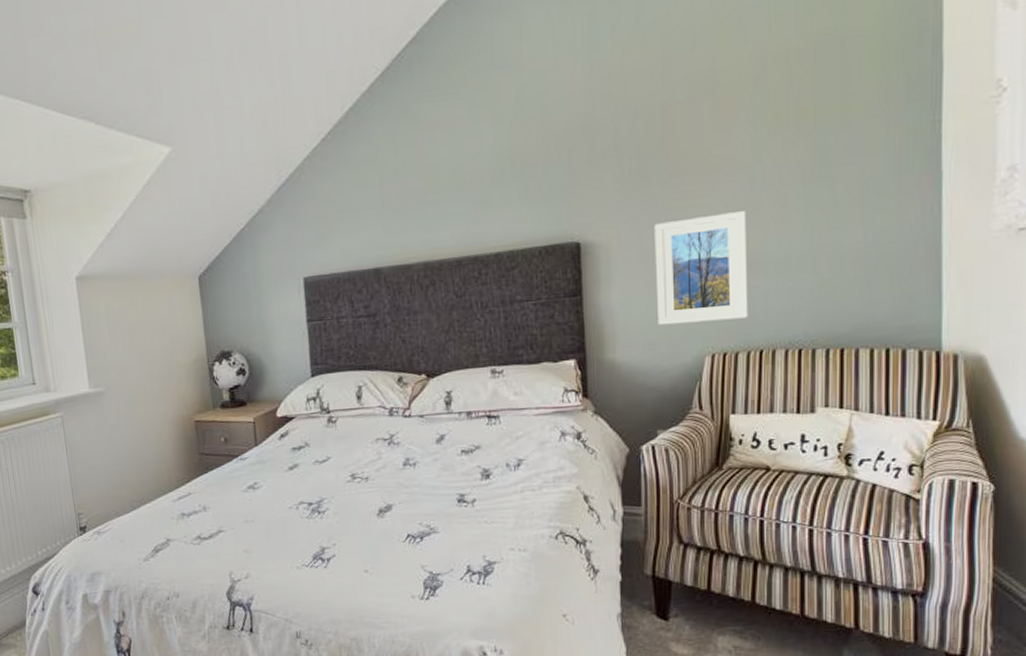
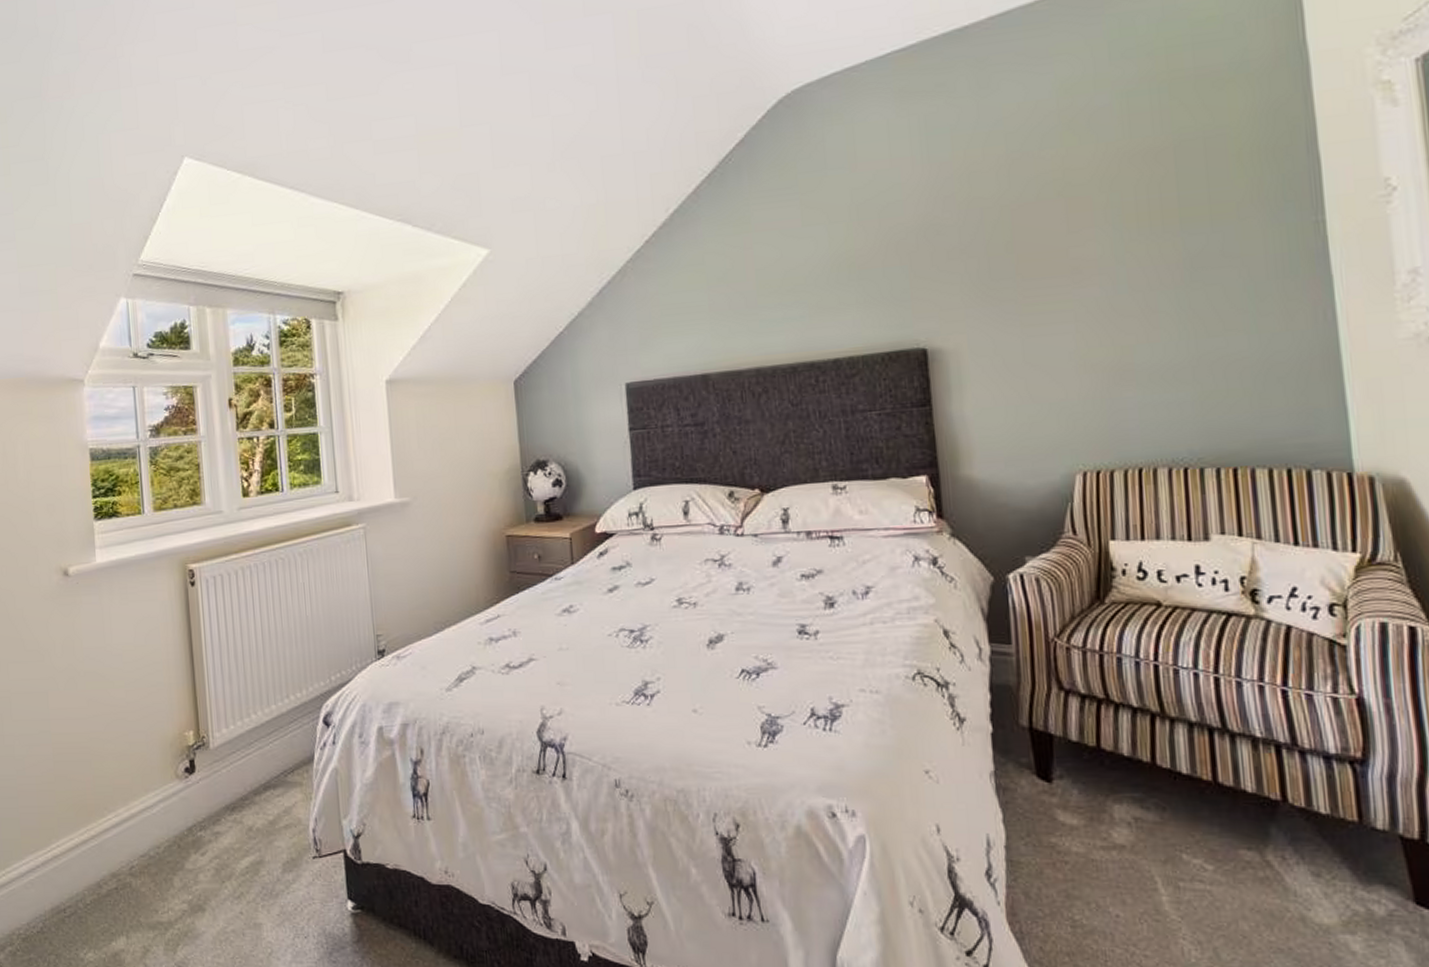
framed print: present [654,211,748,326] -> none [1008,316,1122,439]

